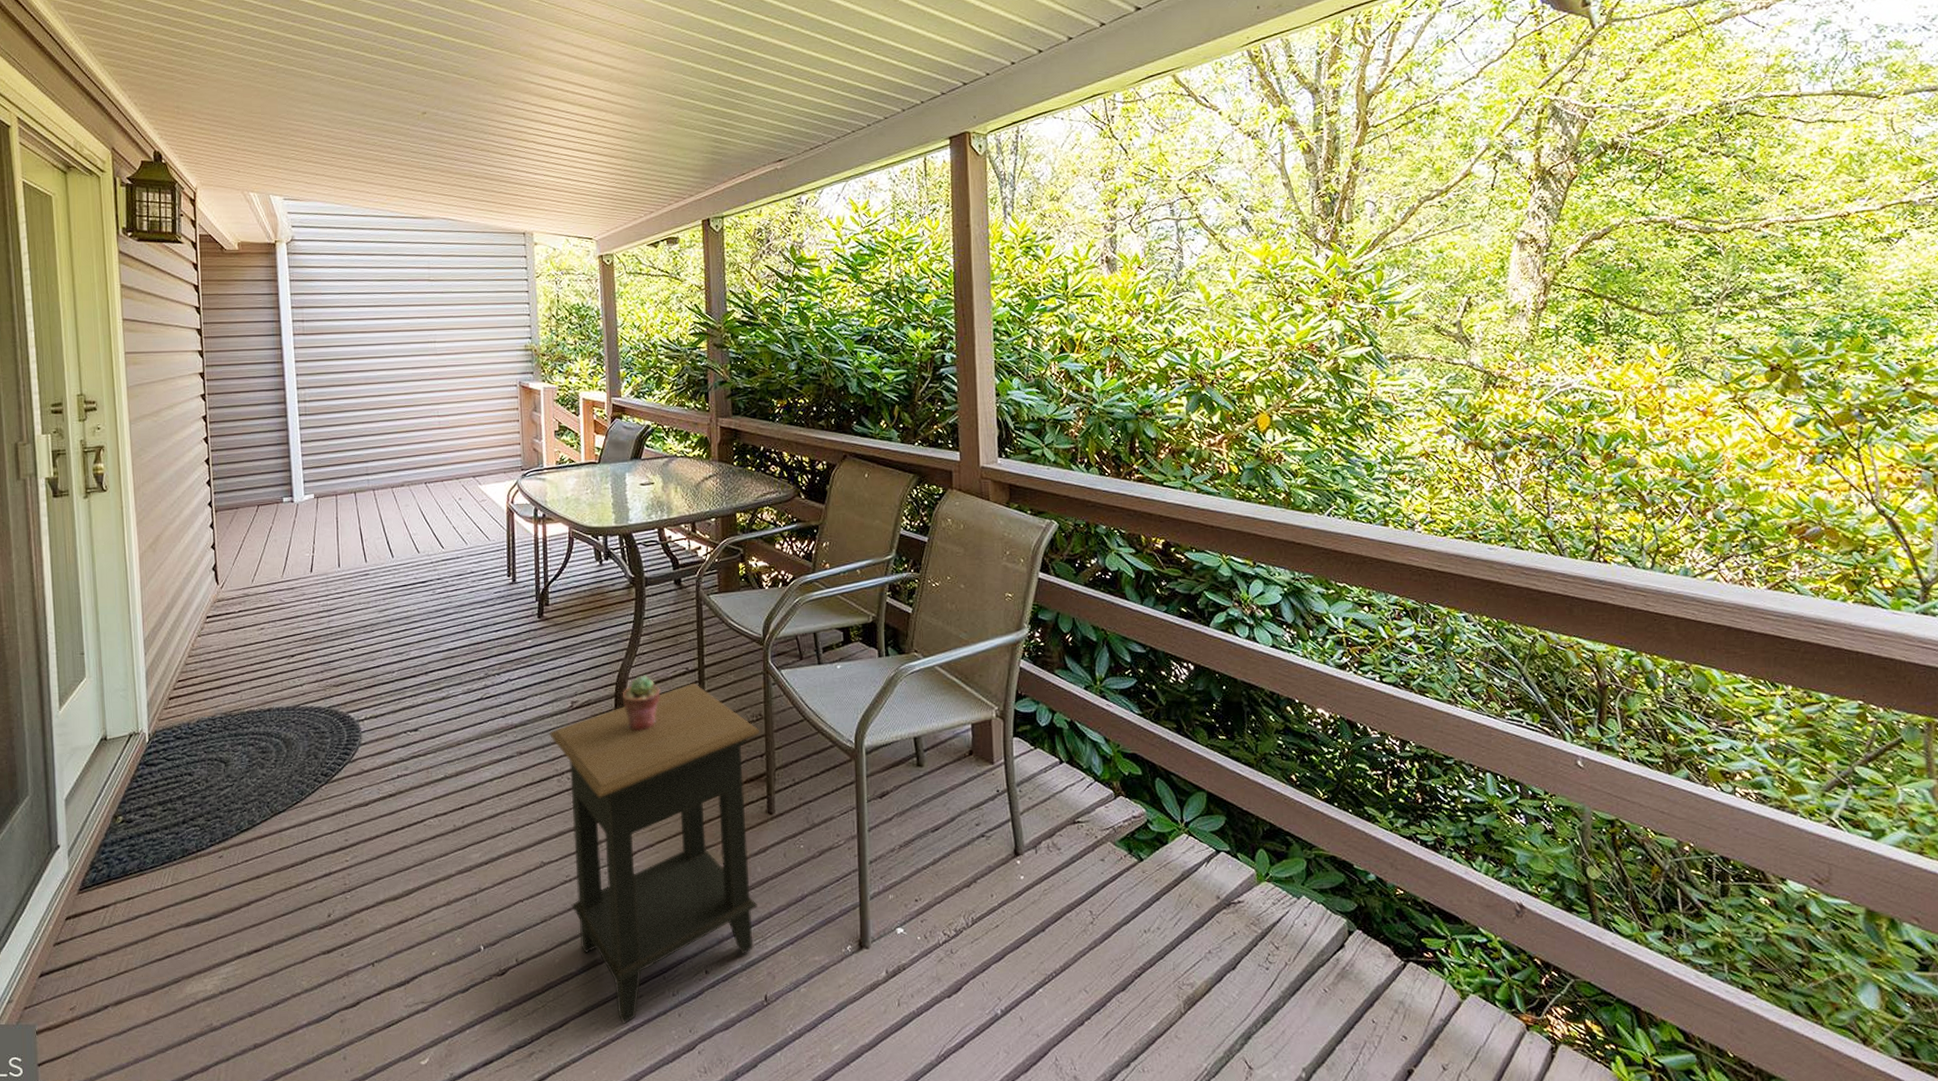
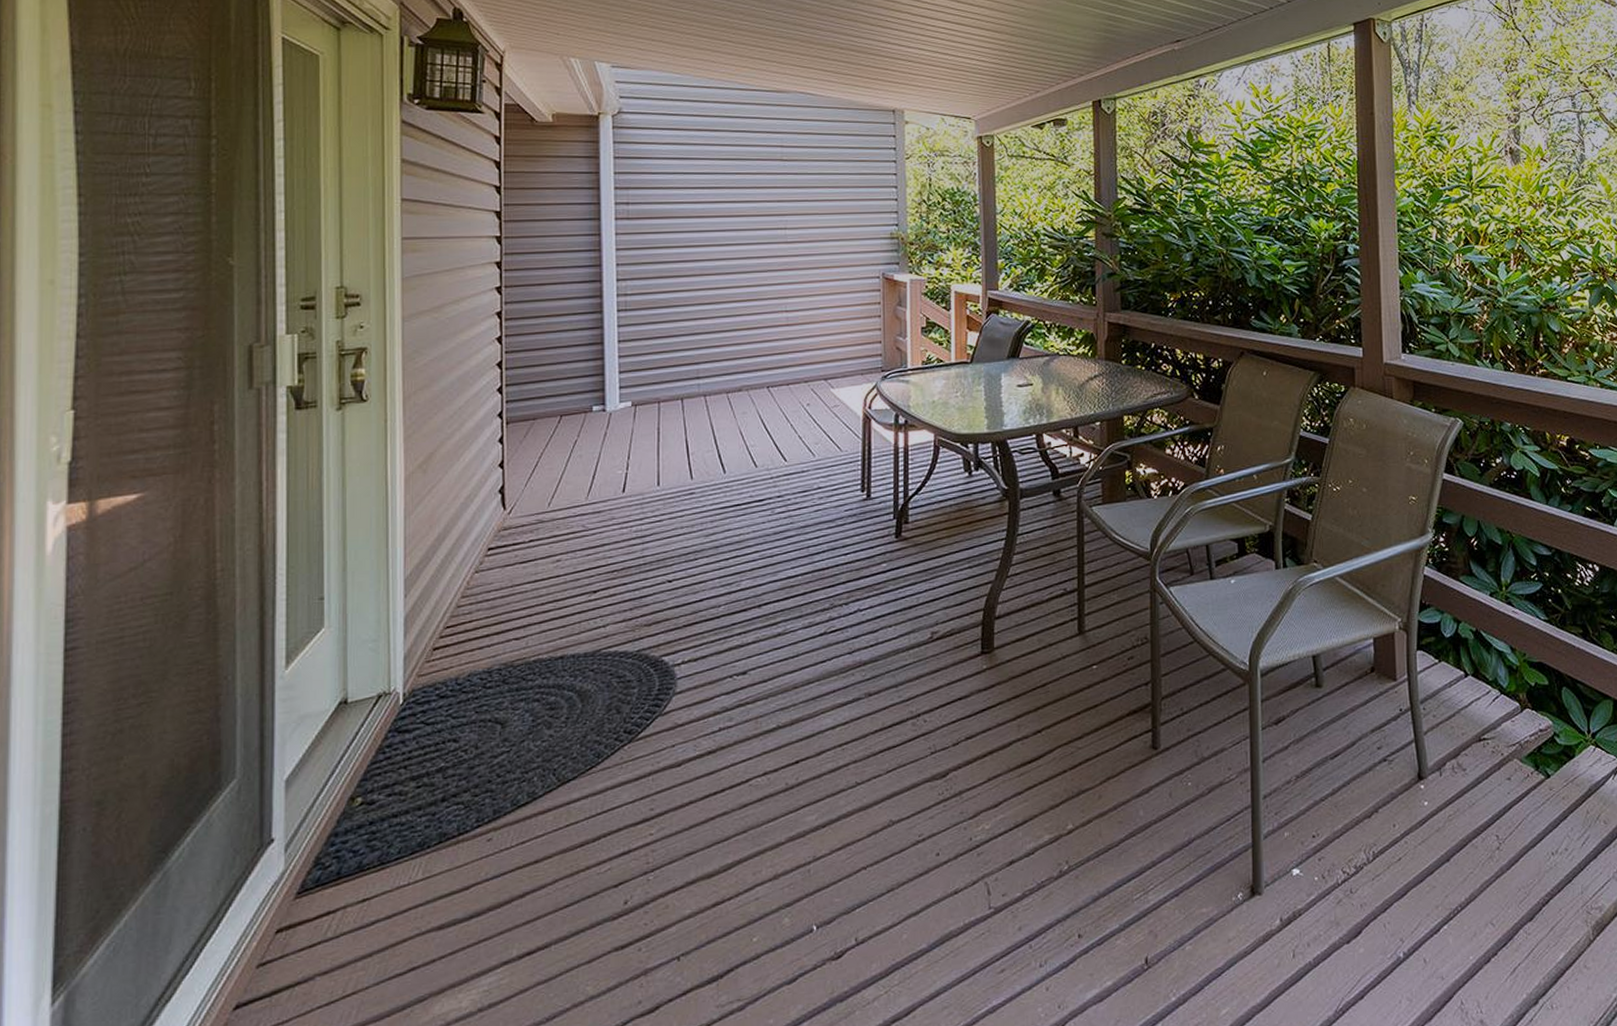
side table: present [550,683,759,1024] -> none [905,605,1144,1006]
potted succulent: present [622,675,661,731] -> none [990,598,1034,662]

